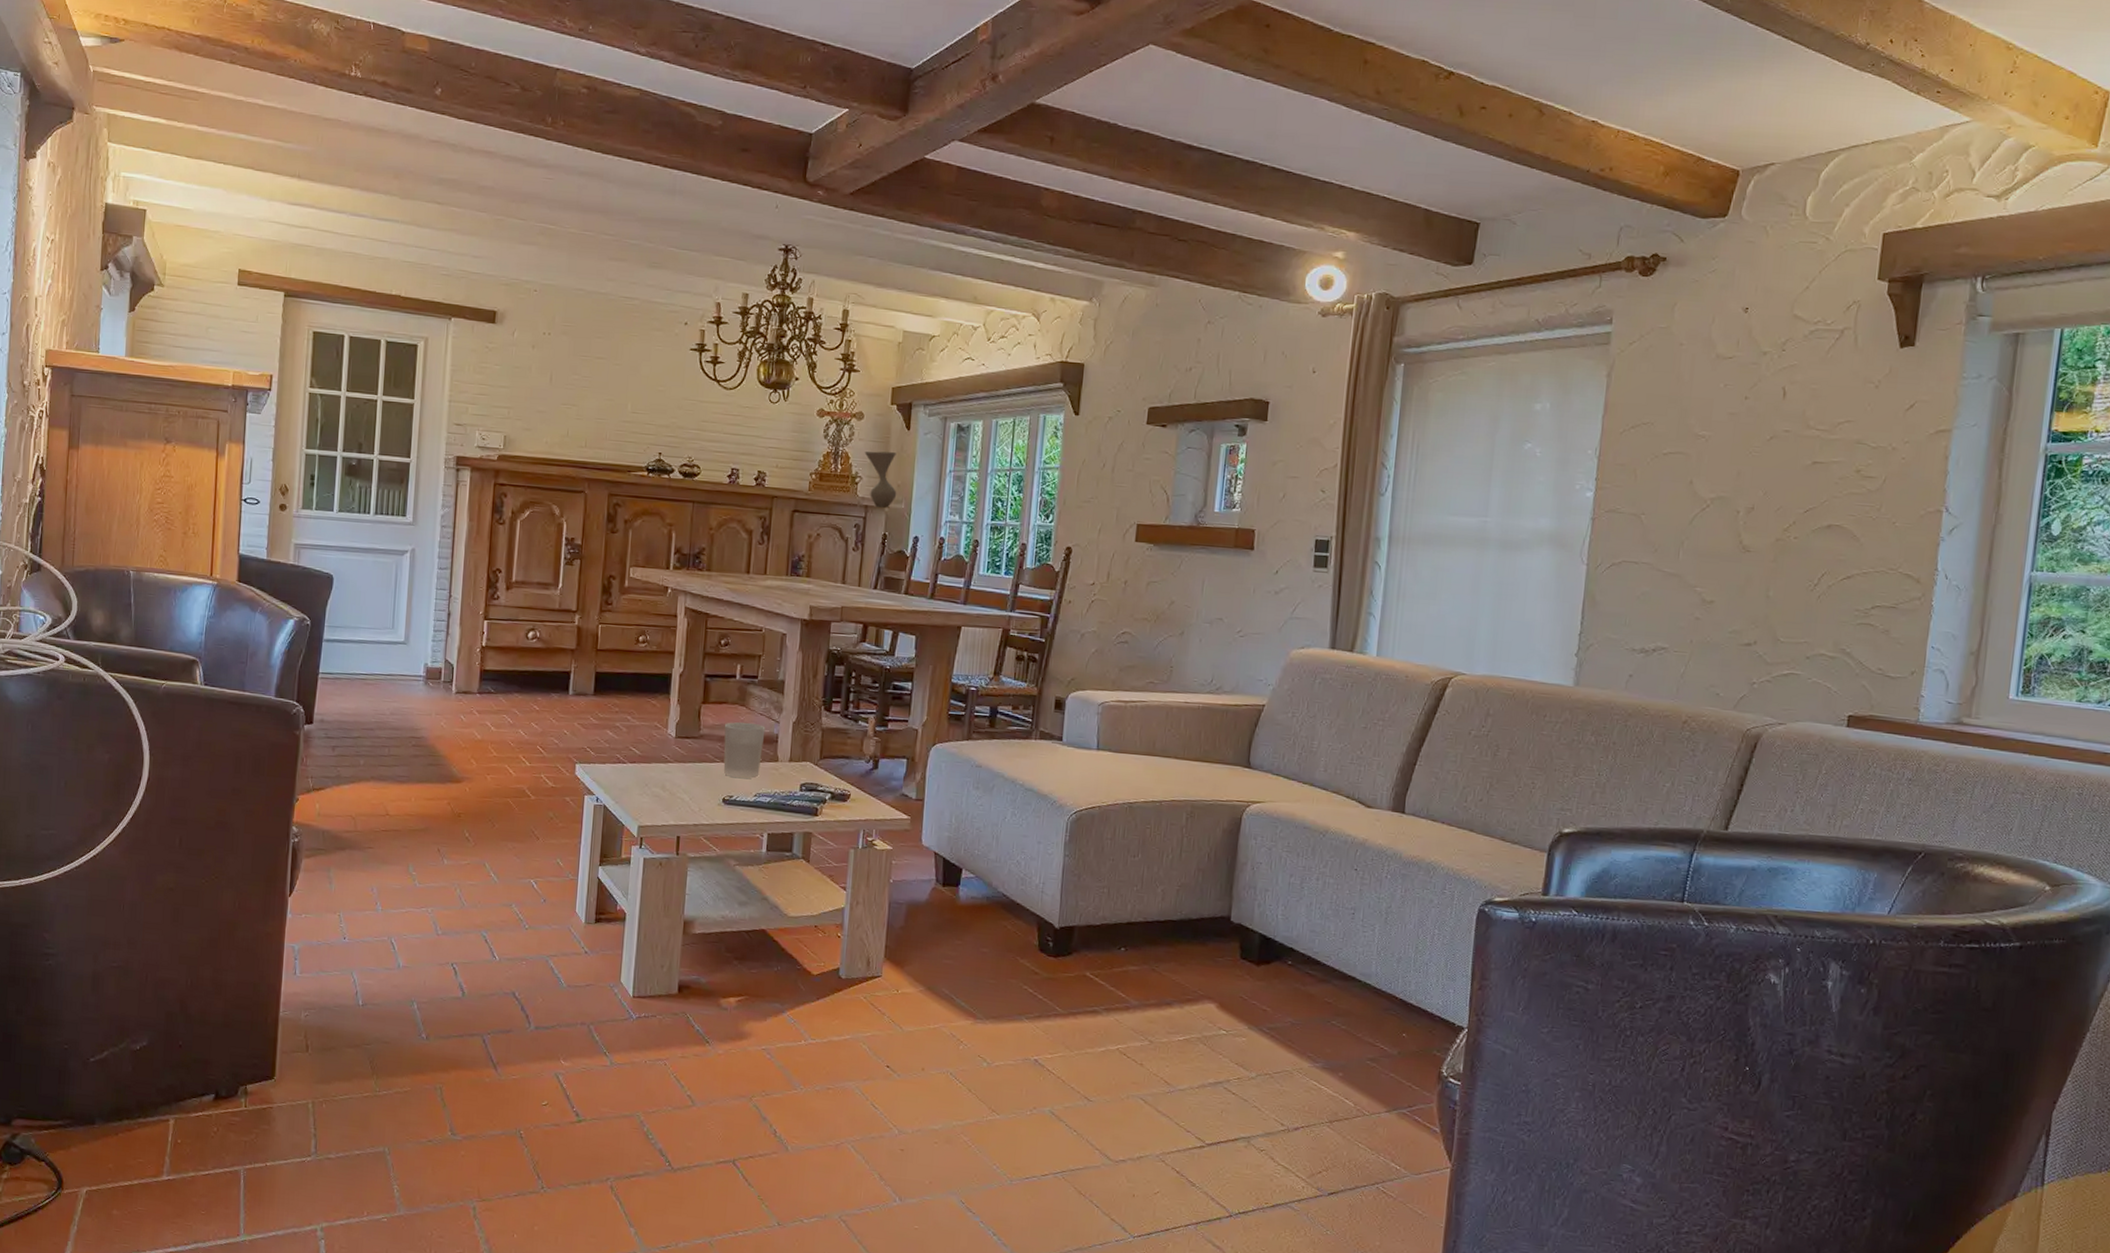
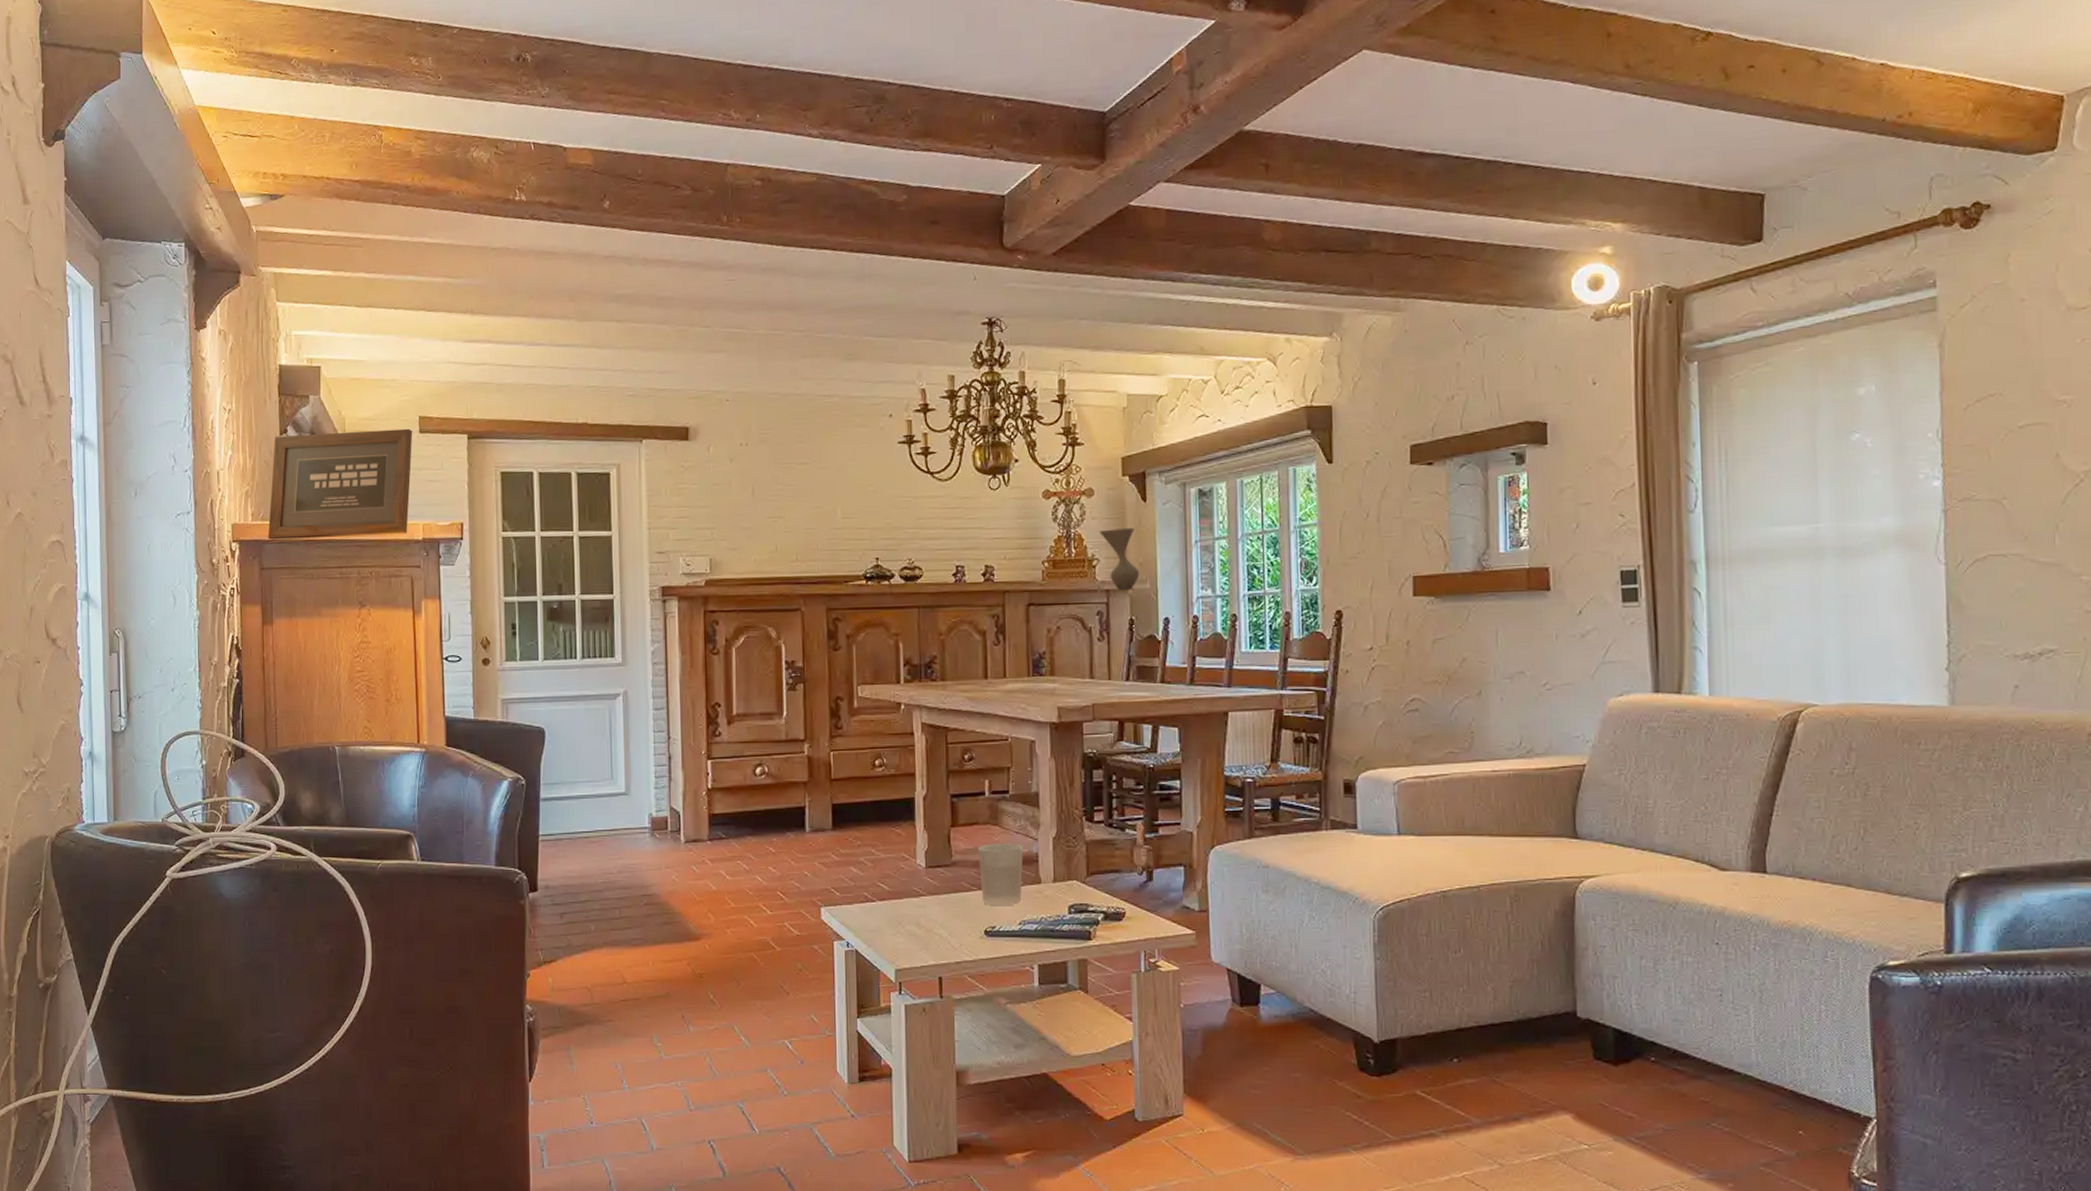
picture frame: none [80,271,232,379] -> present [267,428,413,540]

